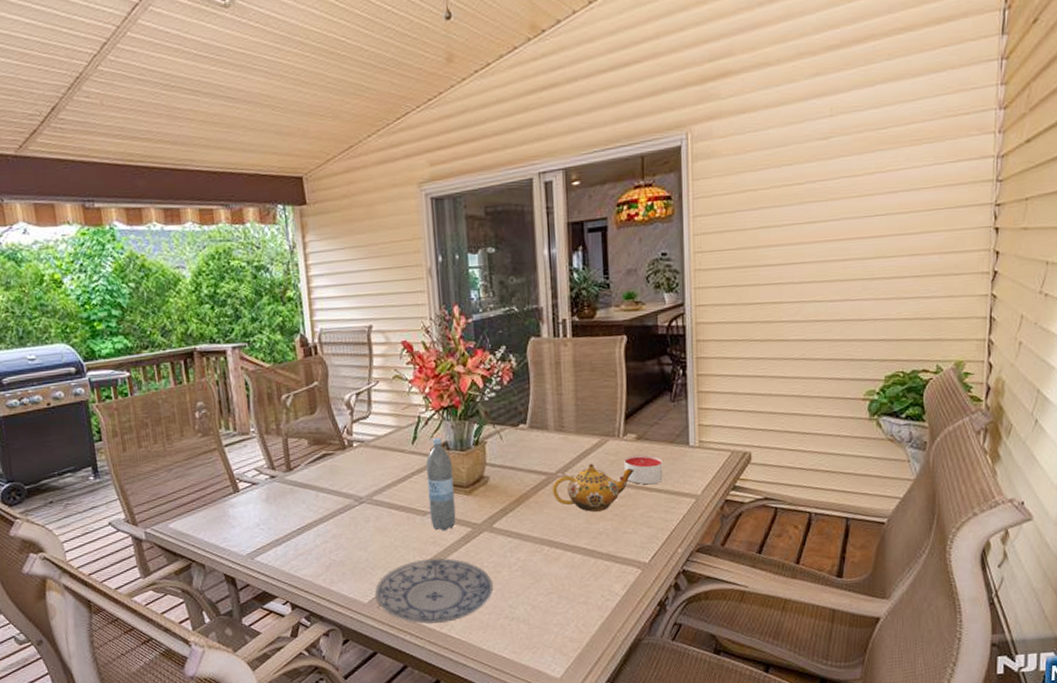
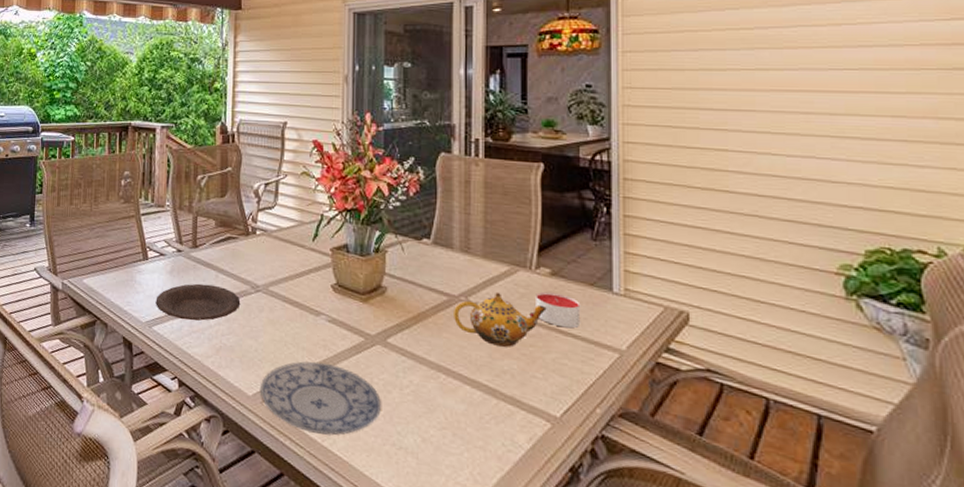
plate: none [254,505,346,545] -> present [155,283,241,321]
water bottle: present [425,437,456,531] -> none [323,238,350,336]

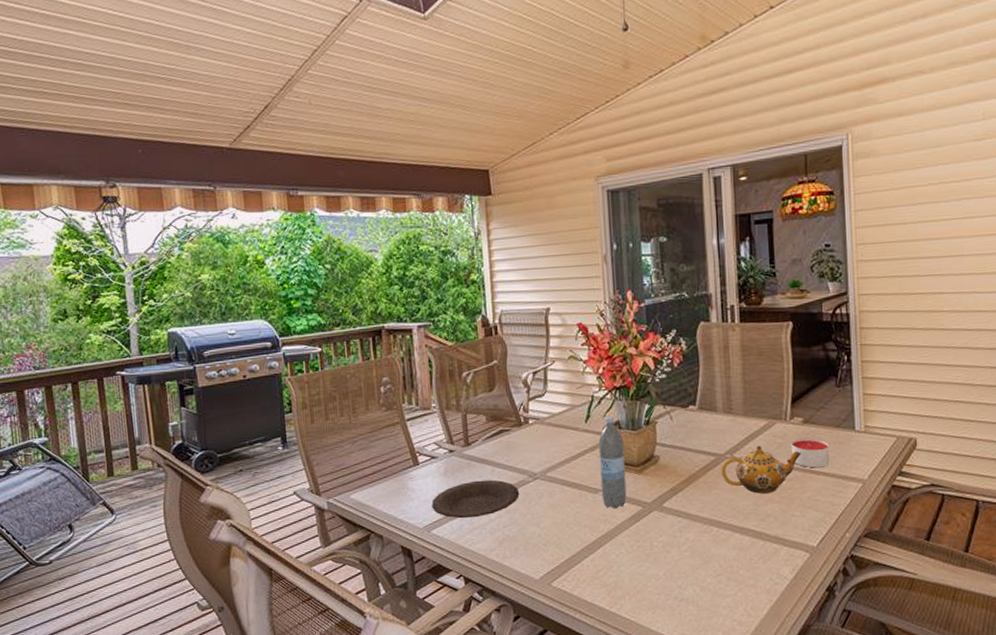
plate: present [259,361,382,436] -> none [546,536,663,602]
water bottle: none [323,238,350,336] -> present [598,416,627,509]

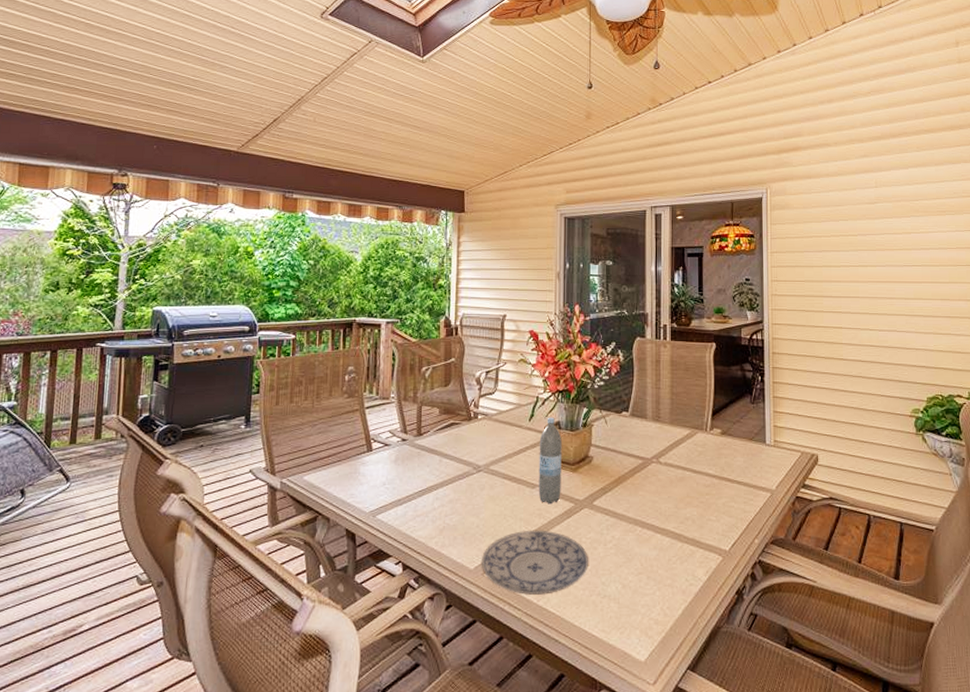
plate: present [431,479,520,519] -> none [380,469,463,506]
plate: none [546,536,663,602] -> present [481,530,589,595]
teapot: present [721,445,801,494] -> none [648,452,719,497]
candle: present [791,438,830,468] -> none [710,448,743,477]

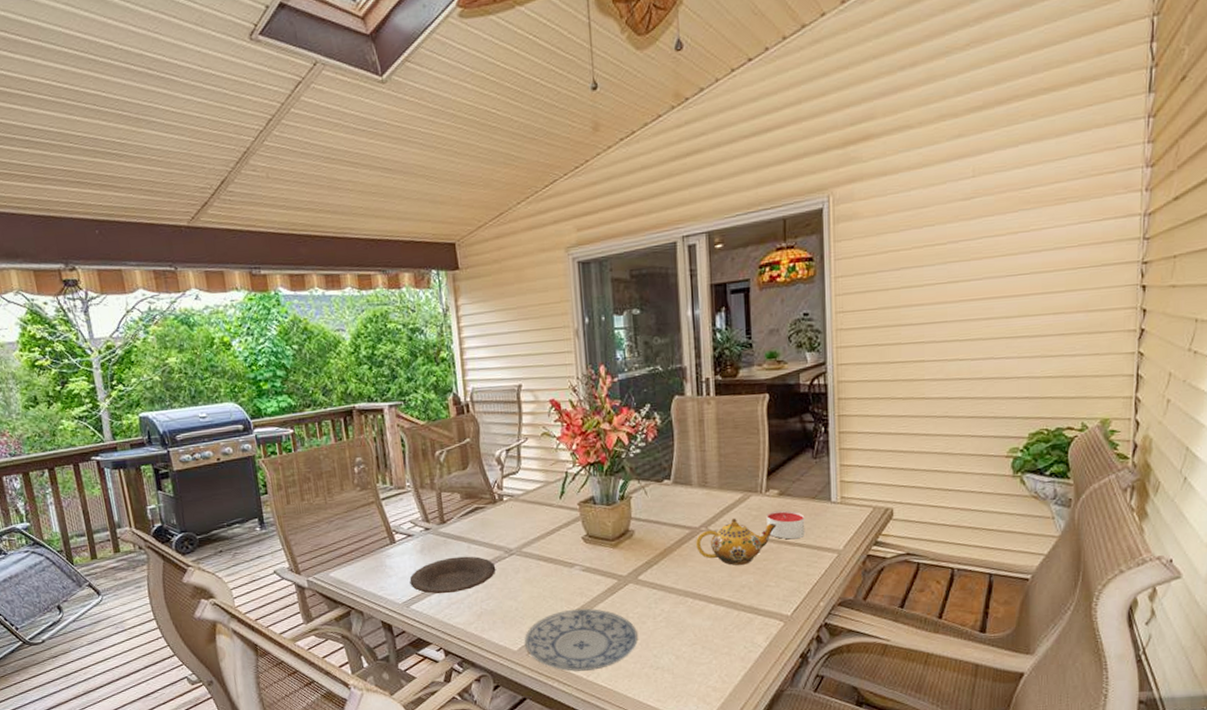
plate: none [380,469,463,506] -> present [409,556,496,594]
water bottle: present [538,417,562,505] -> none [573,492,602,583]
teapot: none [648,452,719,497] -> present [696,517,777,565]
candle: none [710,448,743,477] -> present [766,510,805,540]

